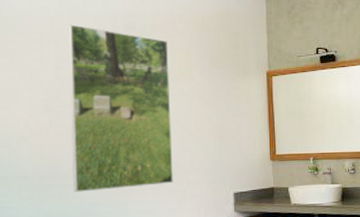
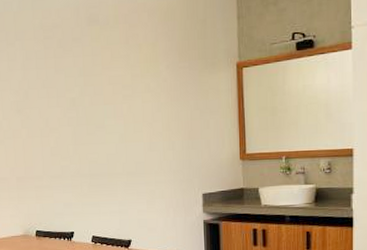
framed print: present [68,24,173,192] -> none [32,20,142,193]

